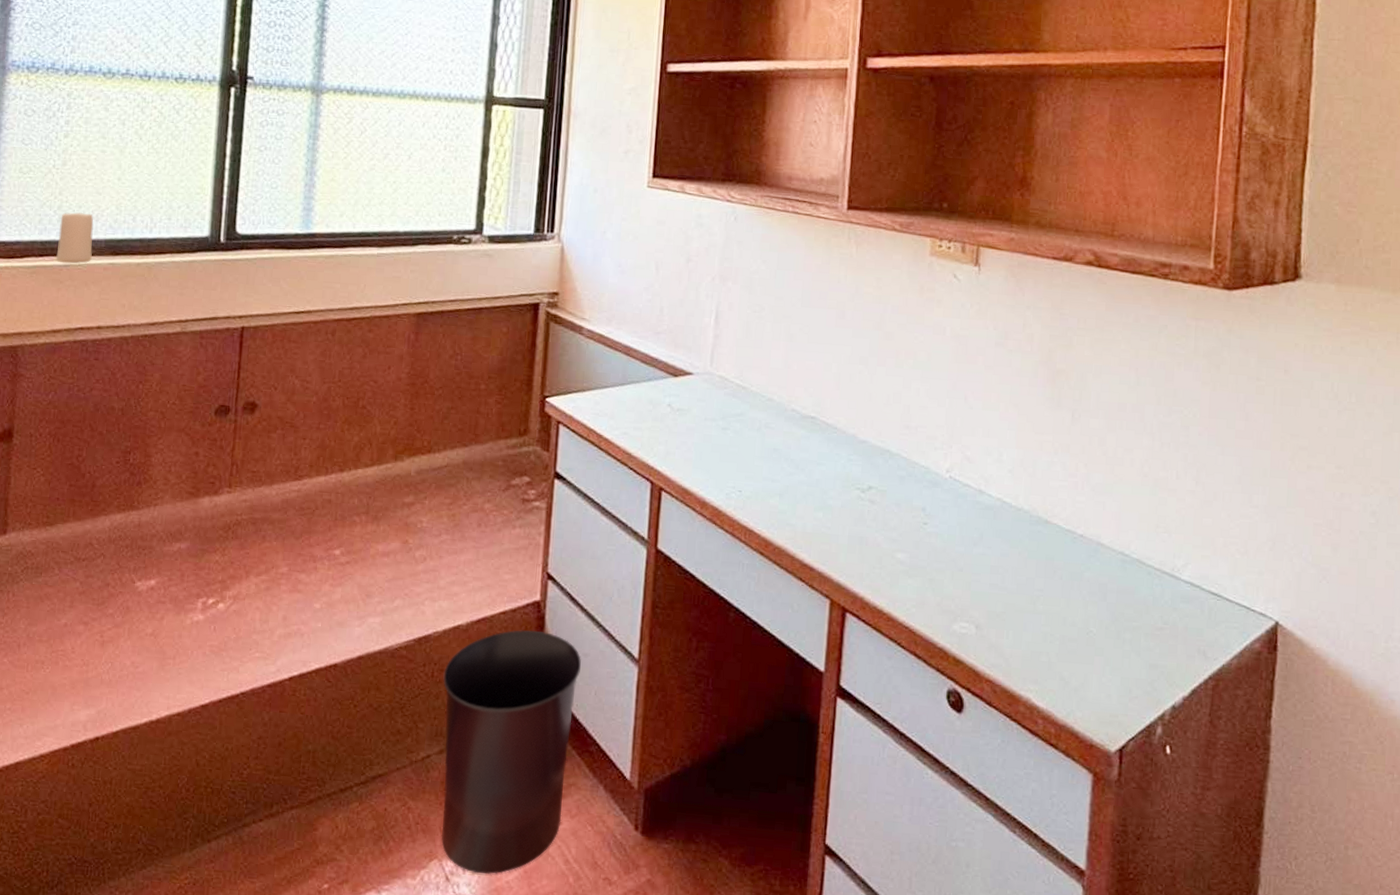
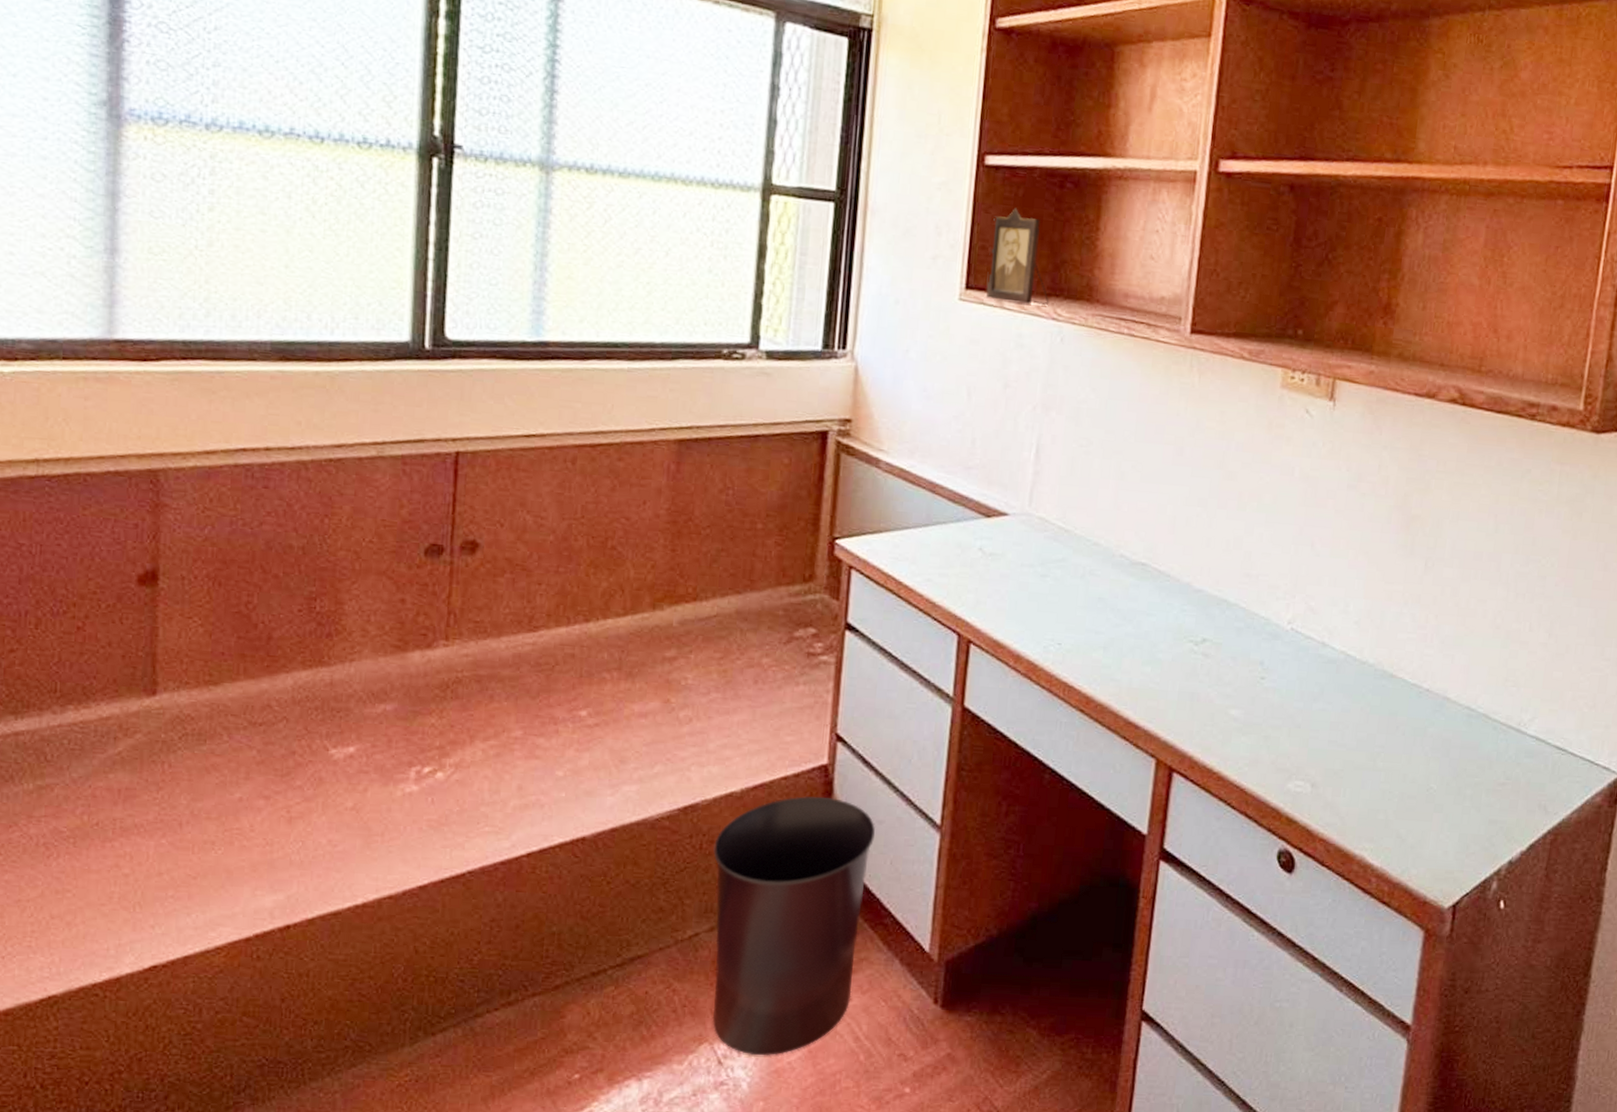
candle: present [56,212,94,264] -> none [205,306,254,370]
photo frame: none [669,107,724,189] -> present [985,208,1049,305]

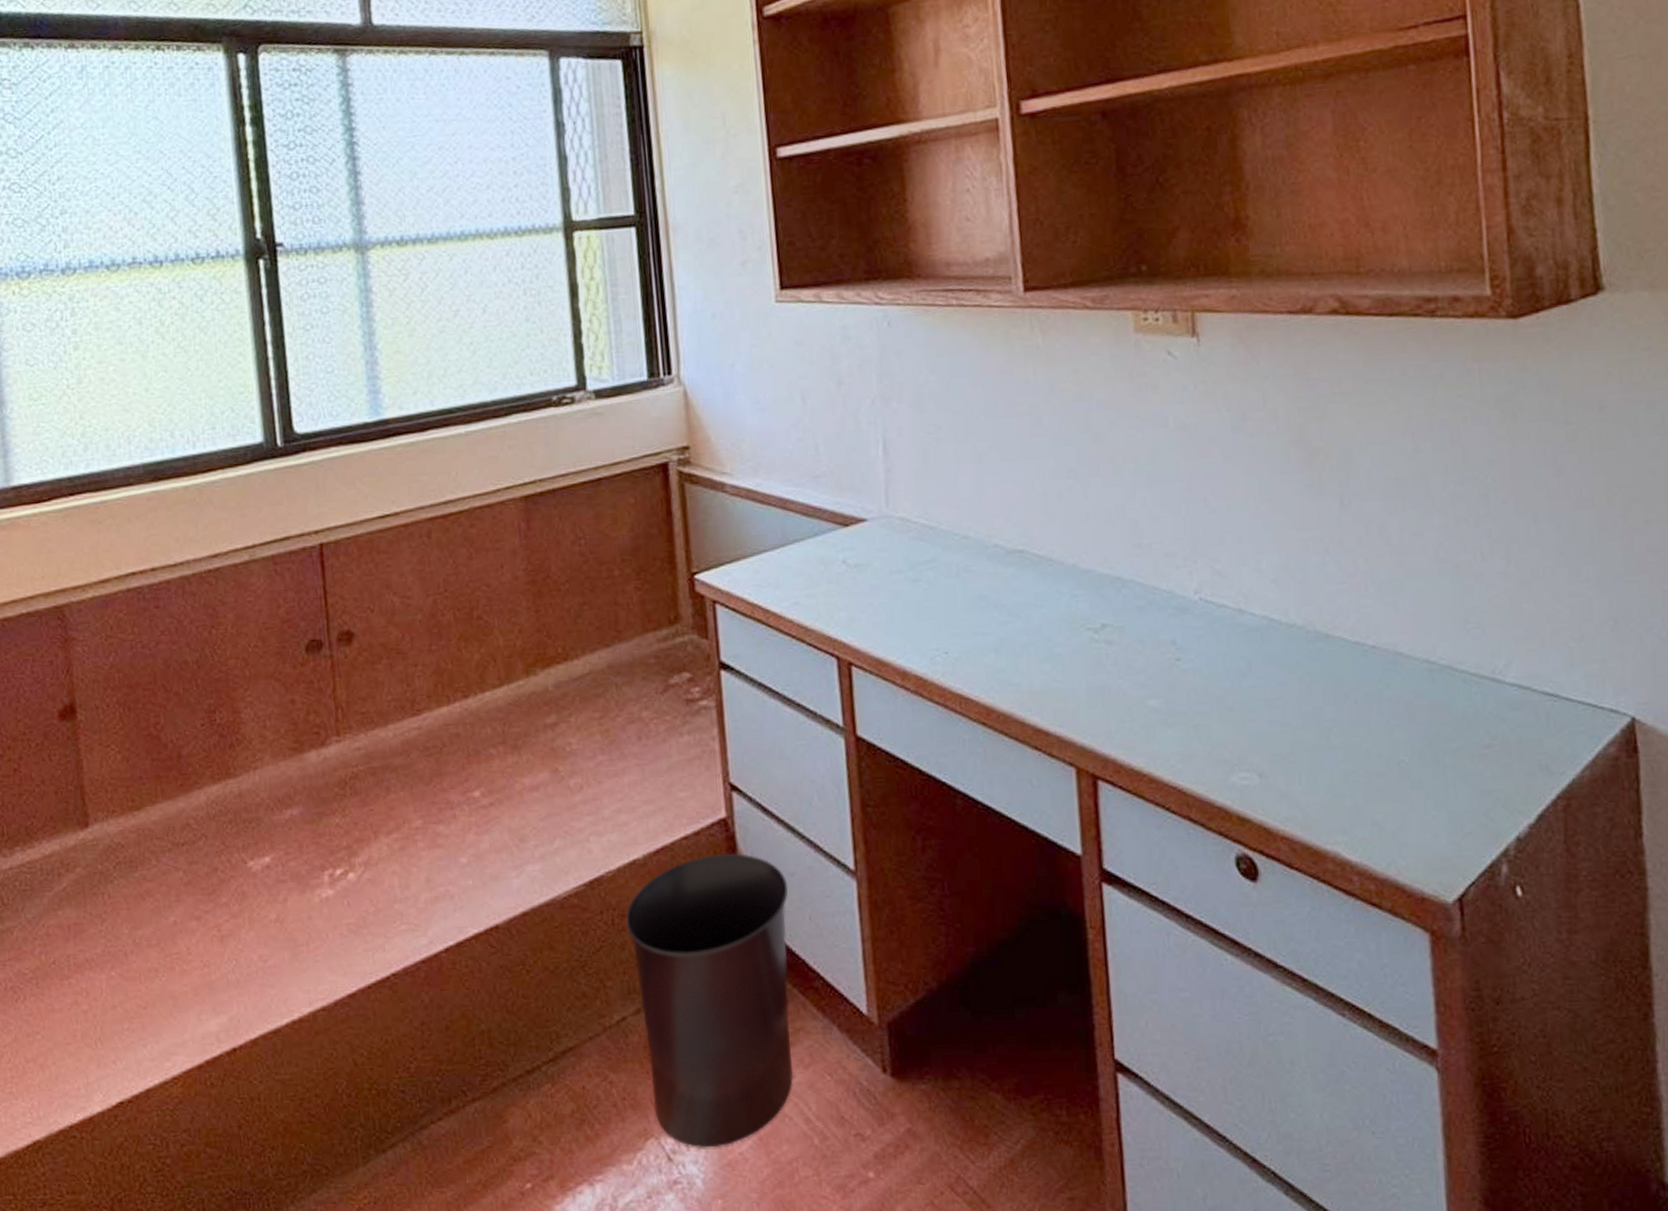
photo frame: present [985,208,1049,305] -> none [796,195,869,296]

